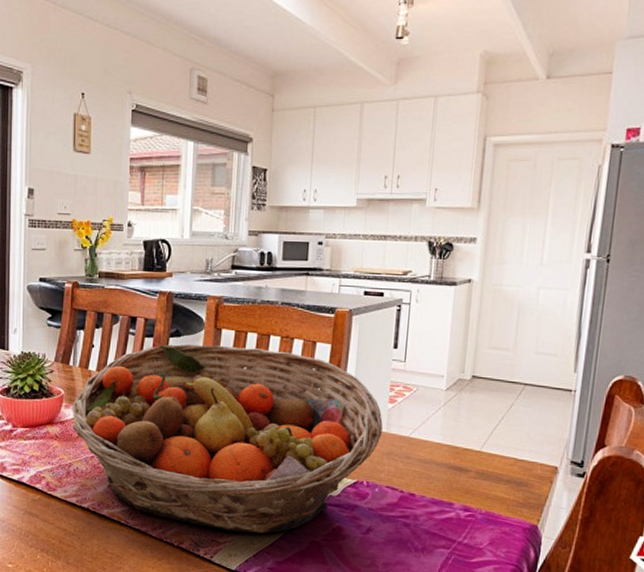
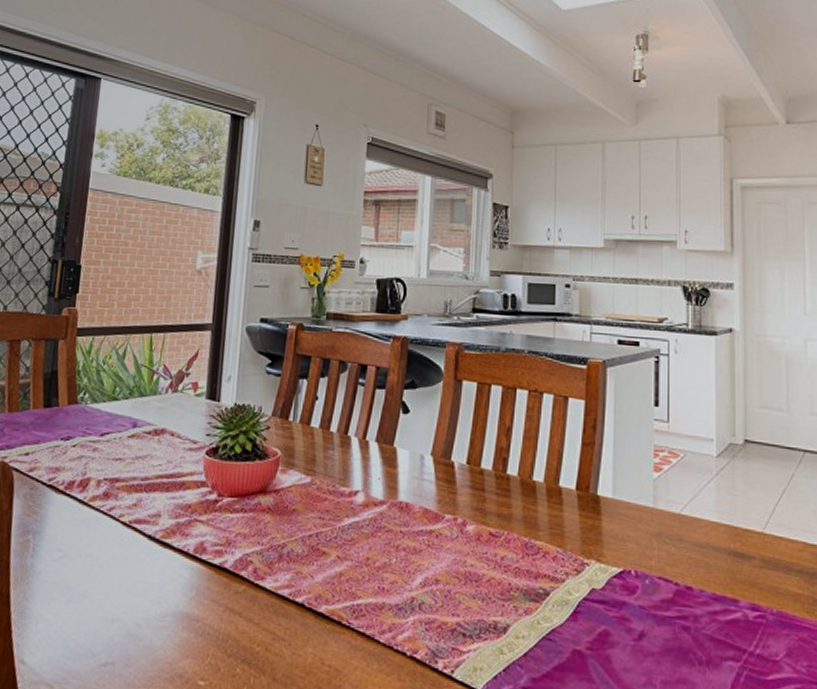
fruit basket: present [72,344,383,534] -> none [289,397,648,640]

